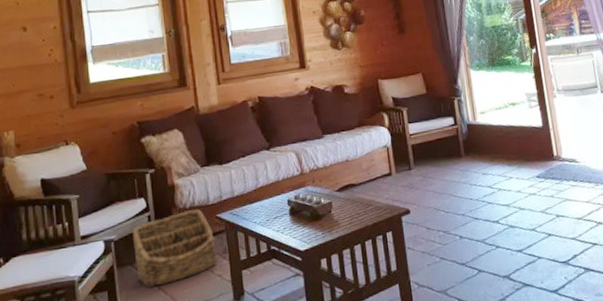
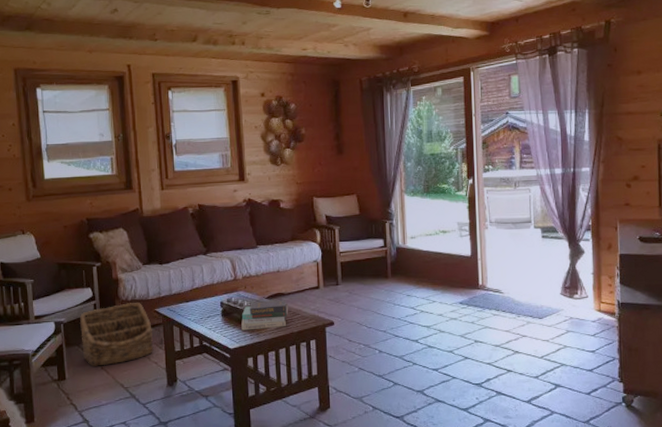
books: none [311,191,361,229] -> present [241,300,289,331]

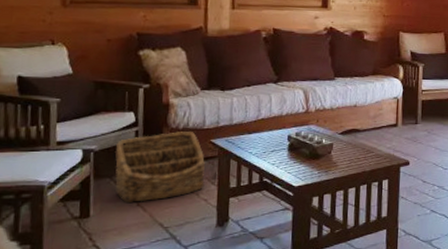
books: present [241,300,289,331] -> none [309,136,363,167]

